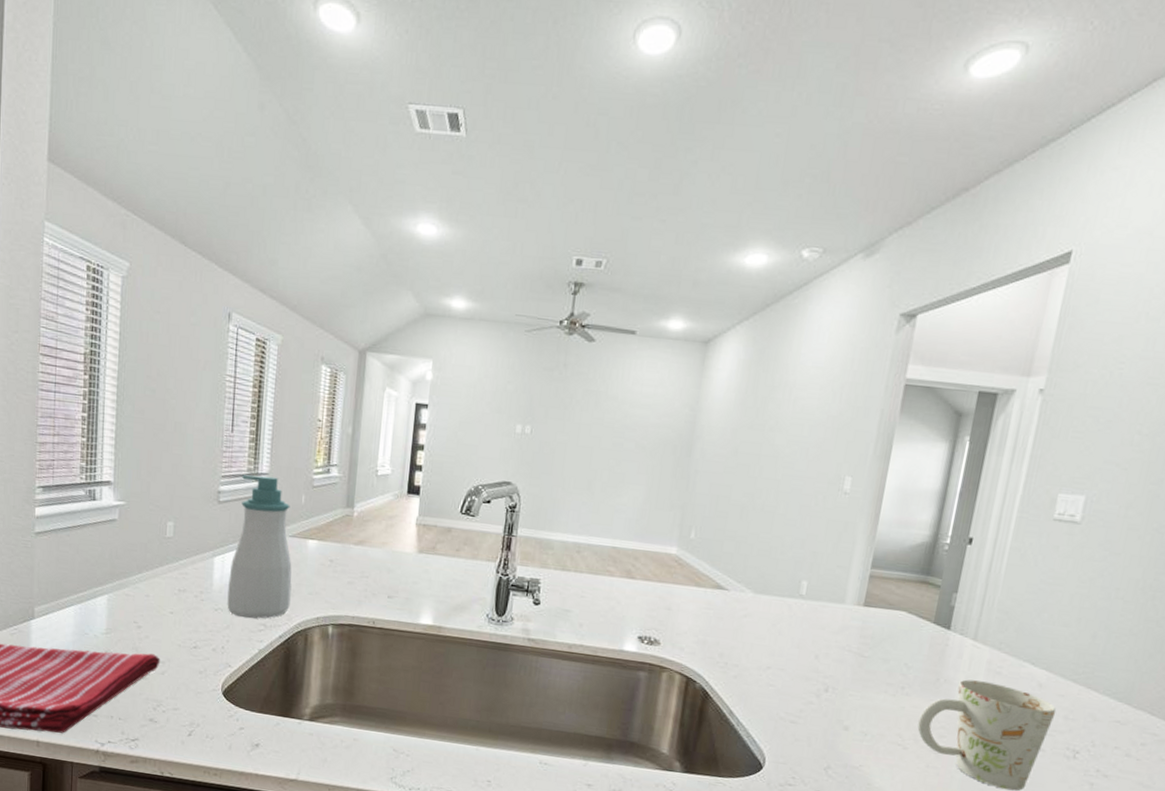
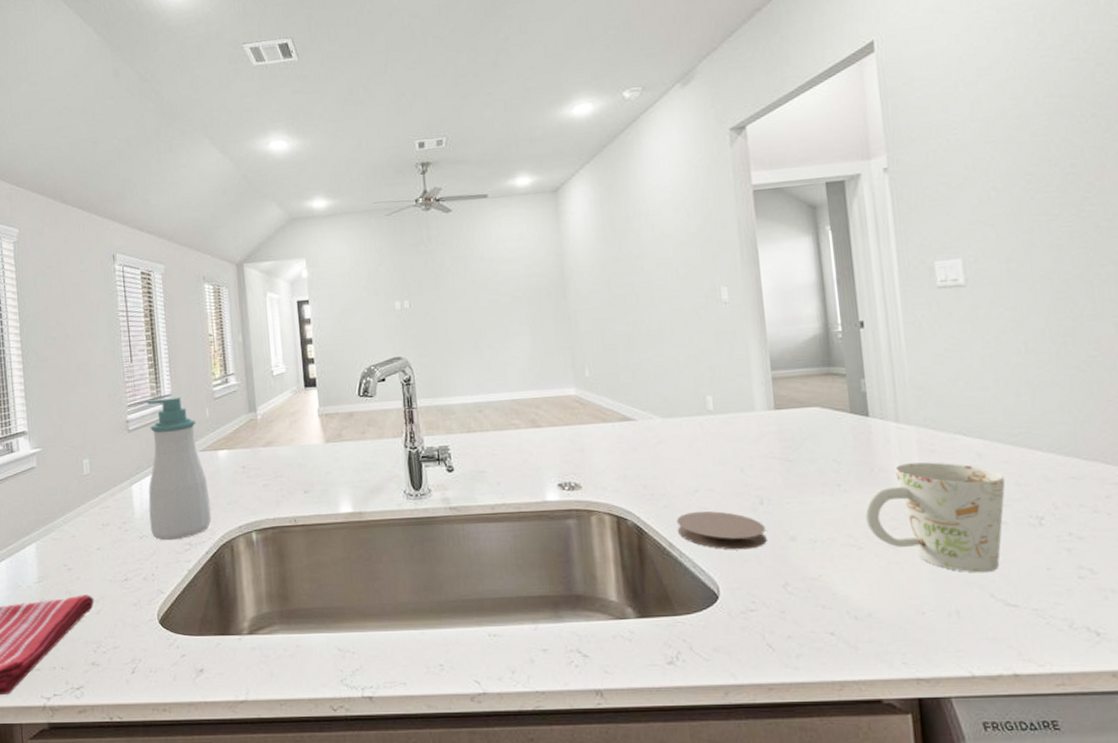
coaster: none [741,686,824,731] -> present [676,511,767,550]

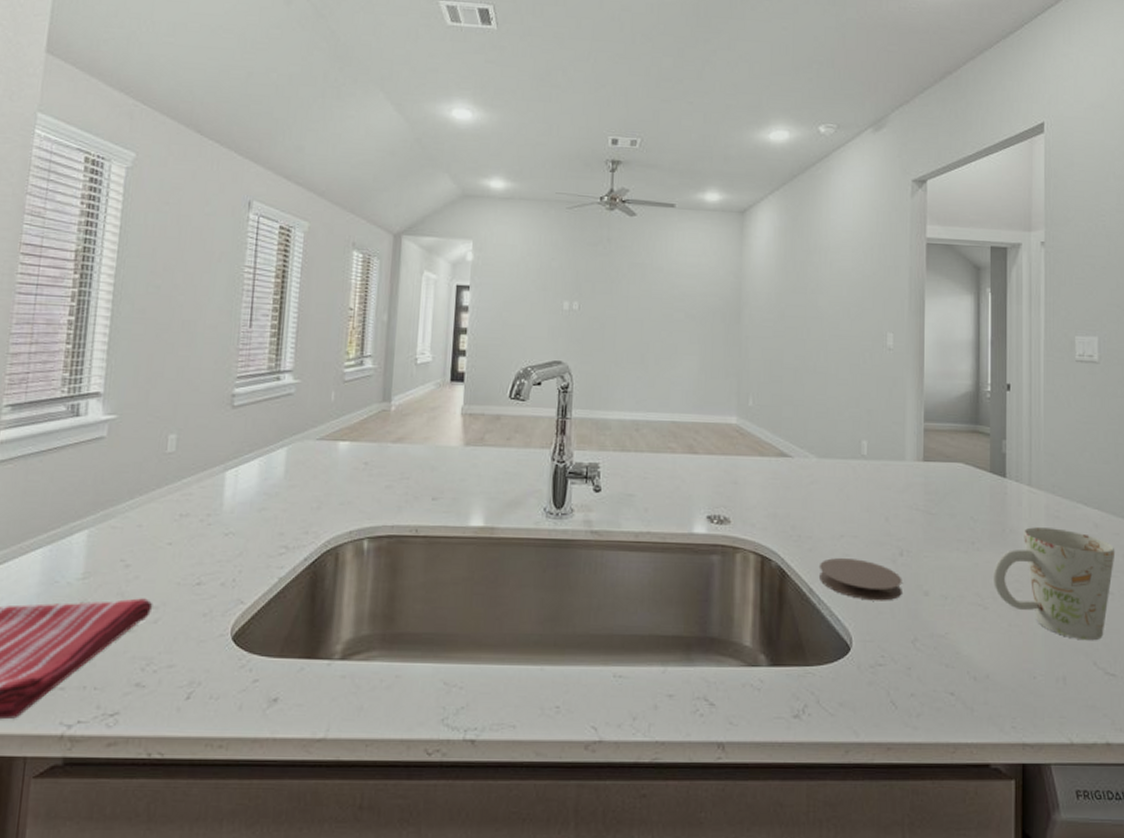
soap bottle: present [147,396,211,541] -> none [240,373,320,541]

